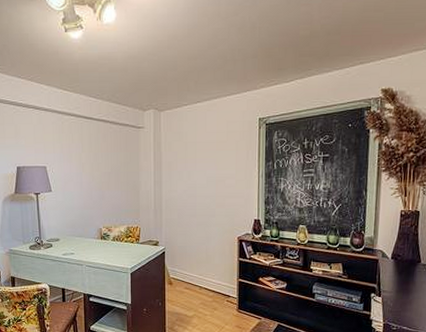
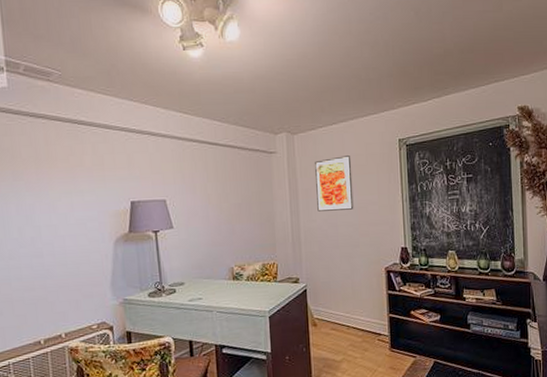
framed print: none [179,132,213,183] -> present [315,156,354,212]

